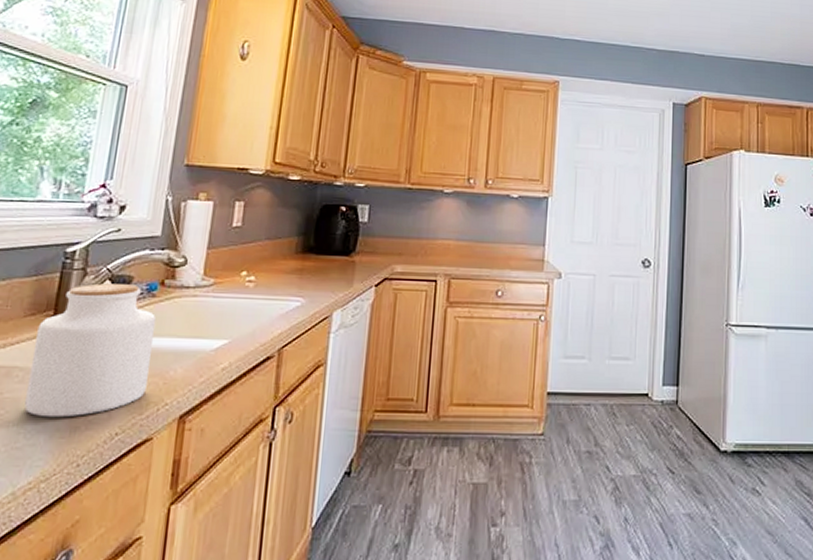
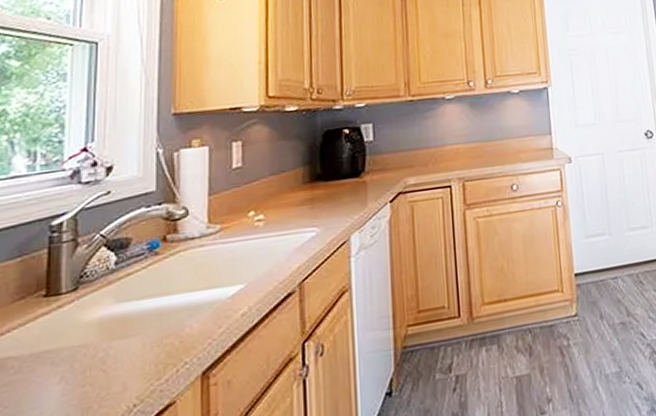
jar: present [24,283,157,418] -> none [25,246,163,405]

